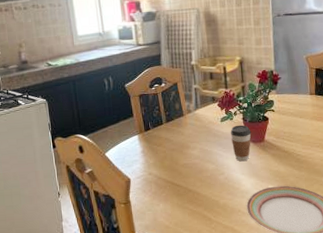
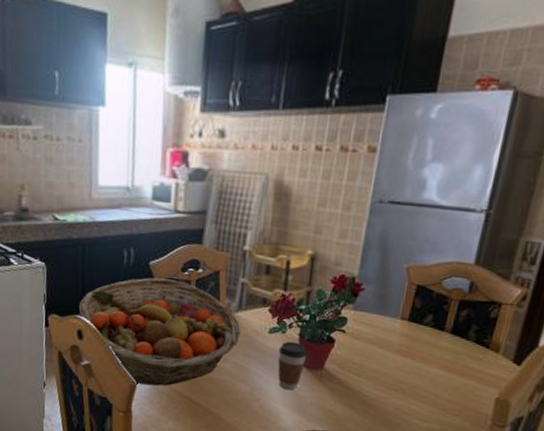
fruit basket: none [76,95,201,179] -> present [78,277,241,386]

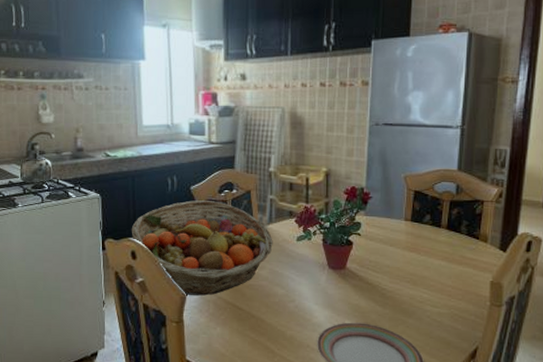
coffee cup: present [277,341,308,391] -> none [306,247,331,290]

